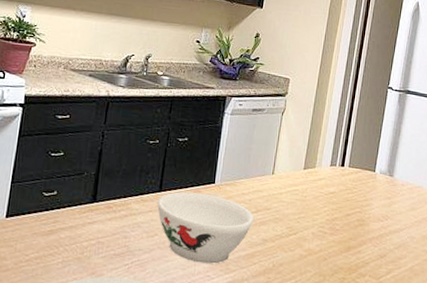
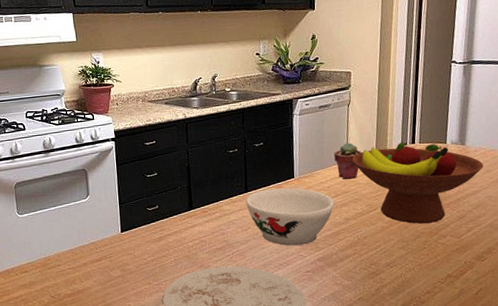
potted succulent: none [260,154,290,195] -> present [334,142,362,179]
fruit bowl: none [278,163,410,258] -> present [351,142,484,224]

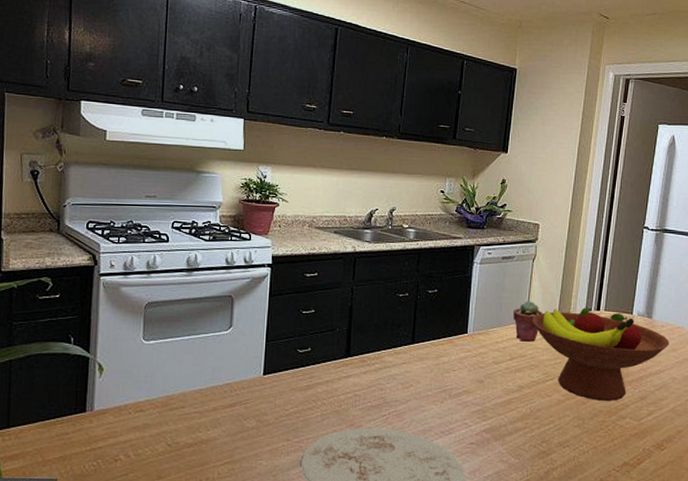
bowl: present [245,187,335,246] -> none [410,343,510,412]

